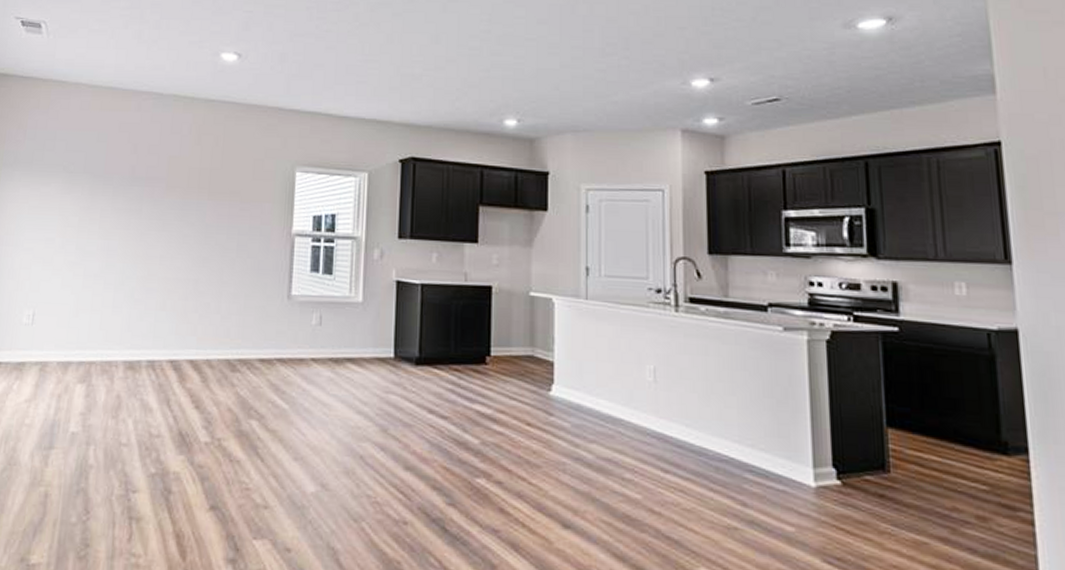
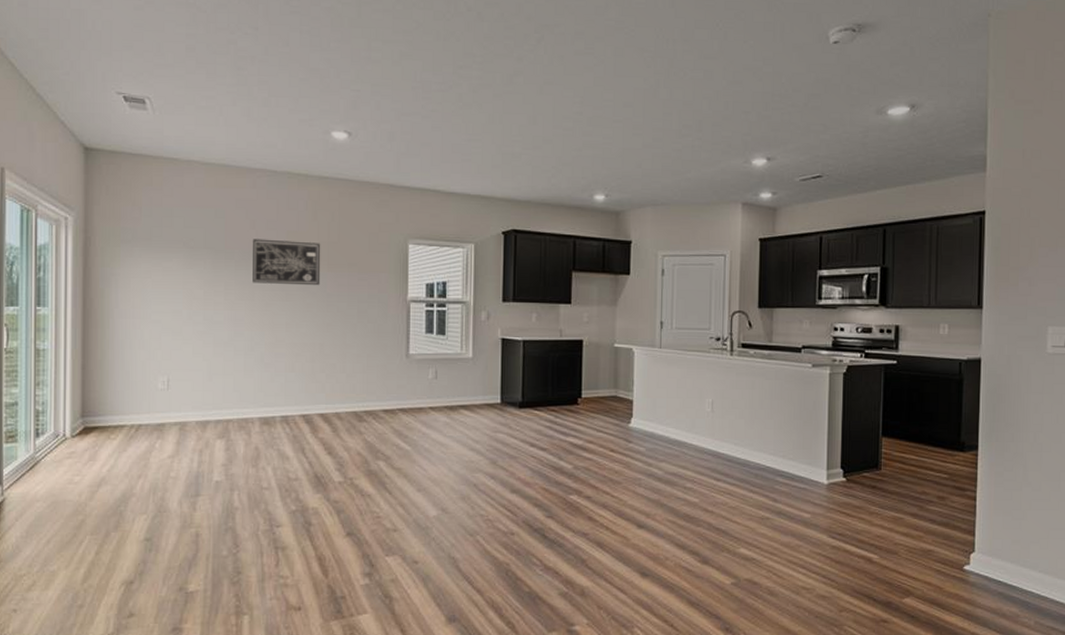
wall art: none [129,164,203,216] -> present [252,239,321,286]

